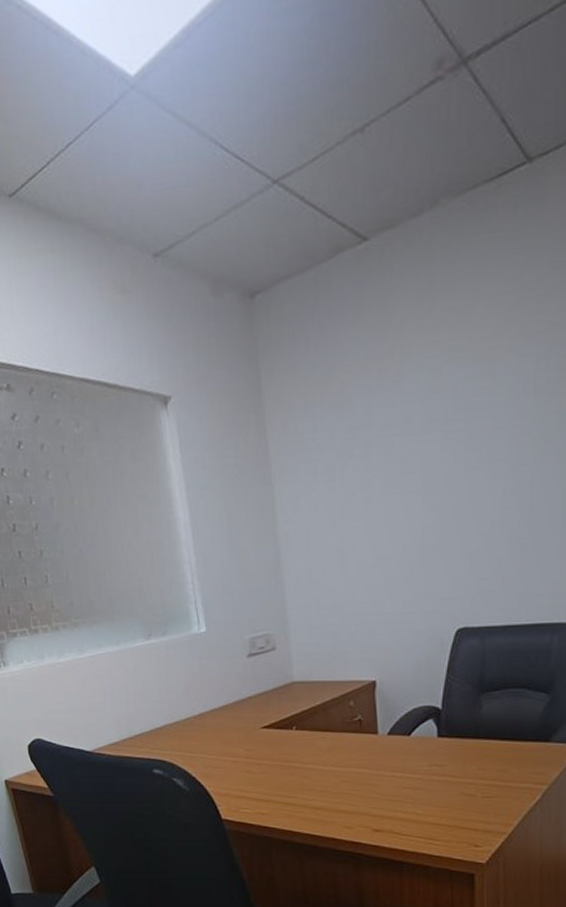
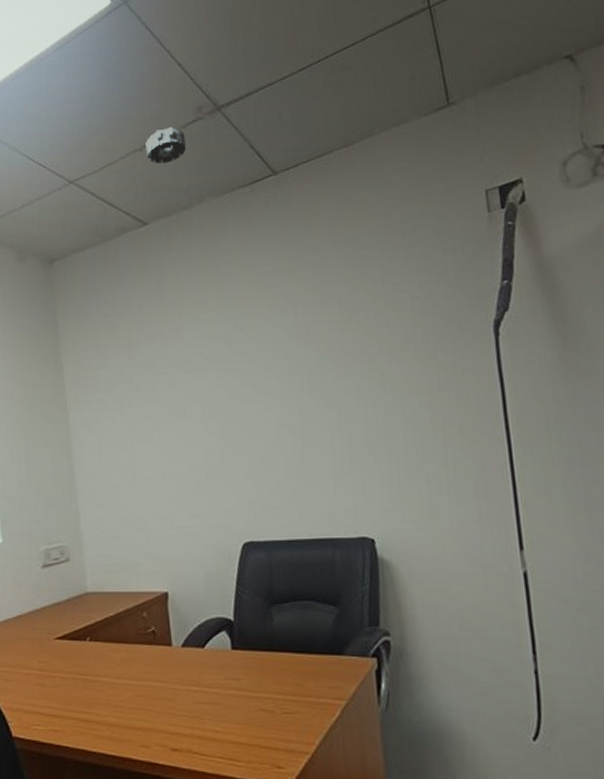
smoke detector: none [369,93,419,151] -> present [146,127,186,164]

